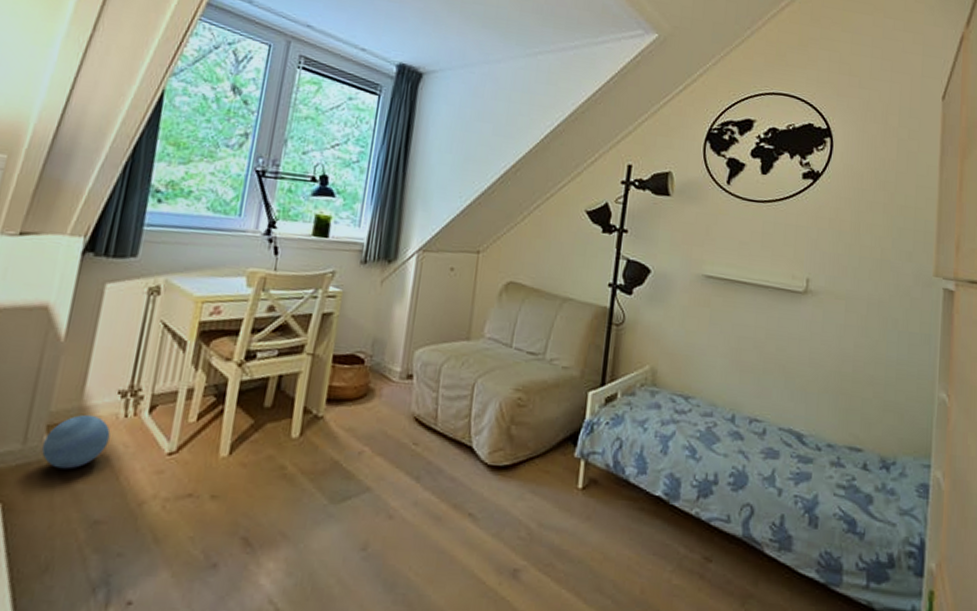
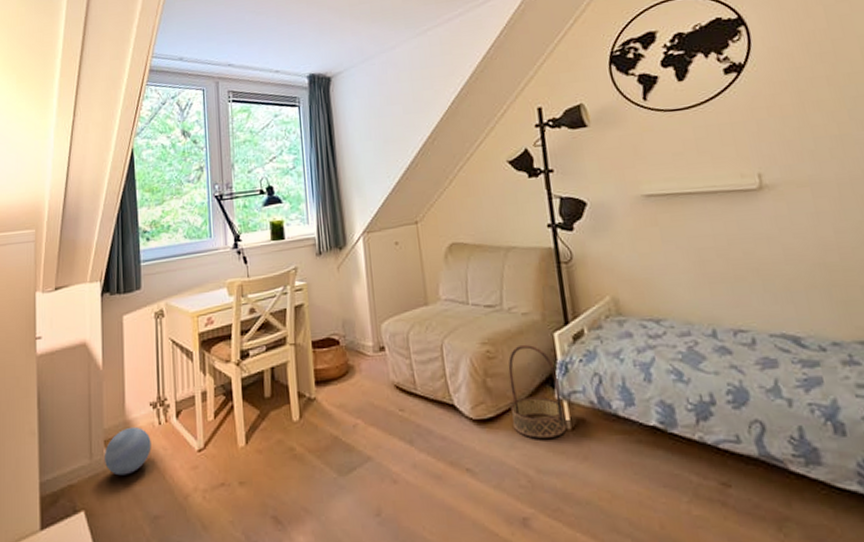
basket: none [526,397,582,494] -> present [508,344,567,439]

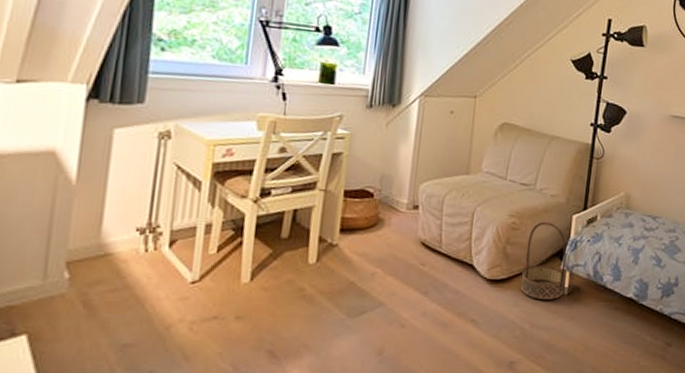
ball: present [104,426,151,476] -> none [63,250,132,301]

